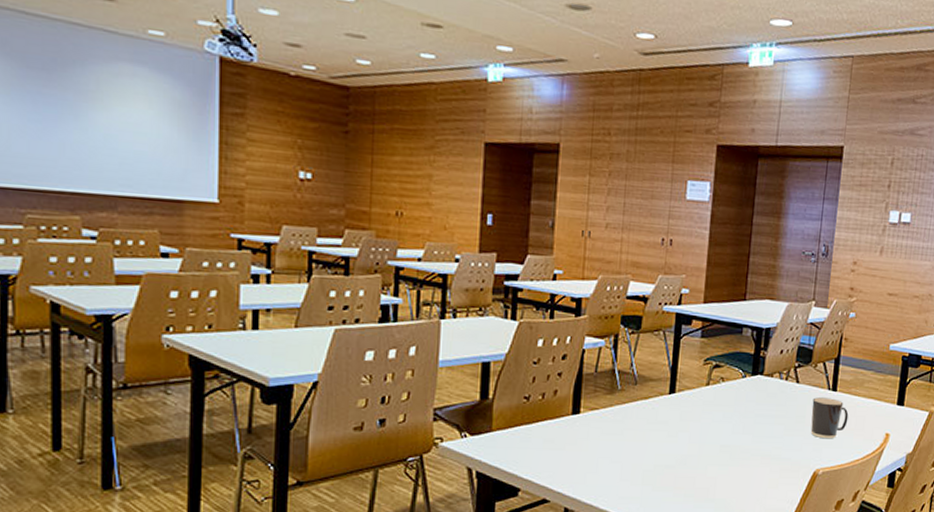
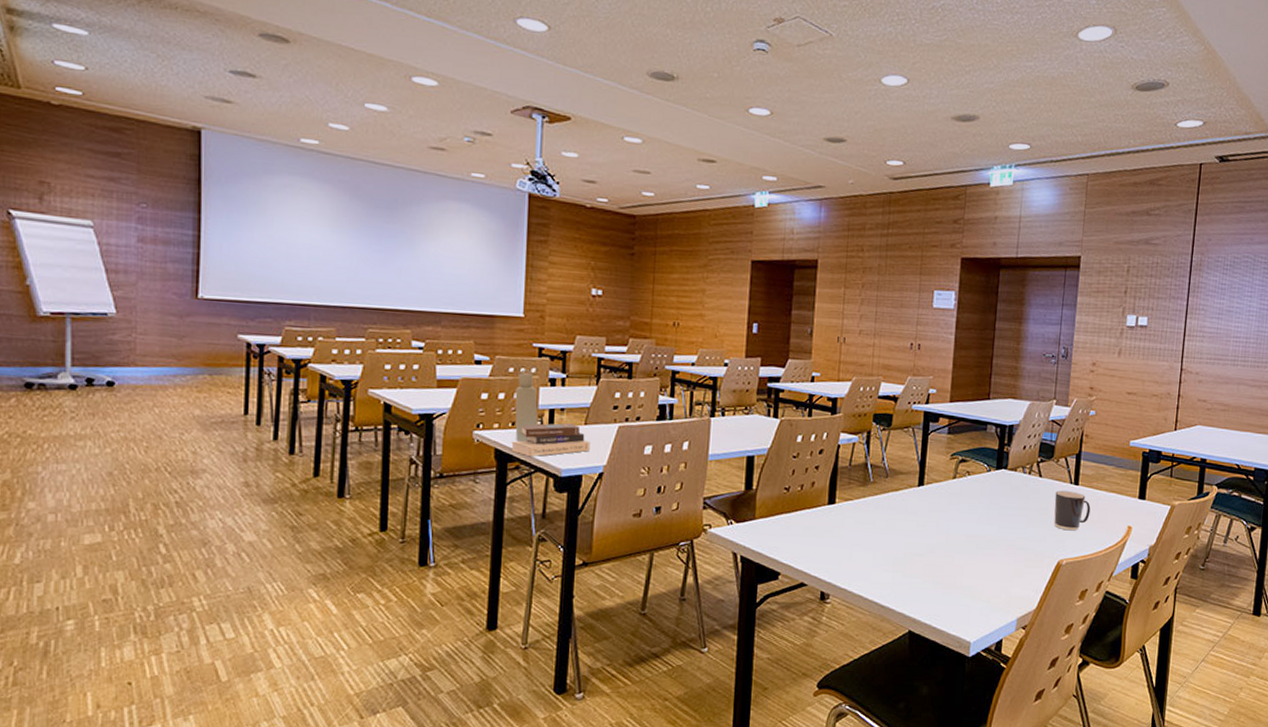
books: none [208,325,302,365] -> present [511,423,590,457]
bottle: none [211,263,239,347] -> present [515,369,538,442]

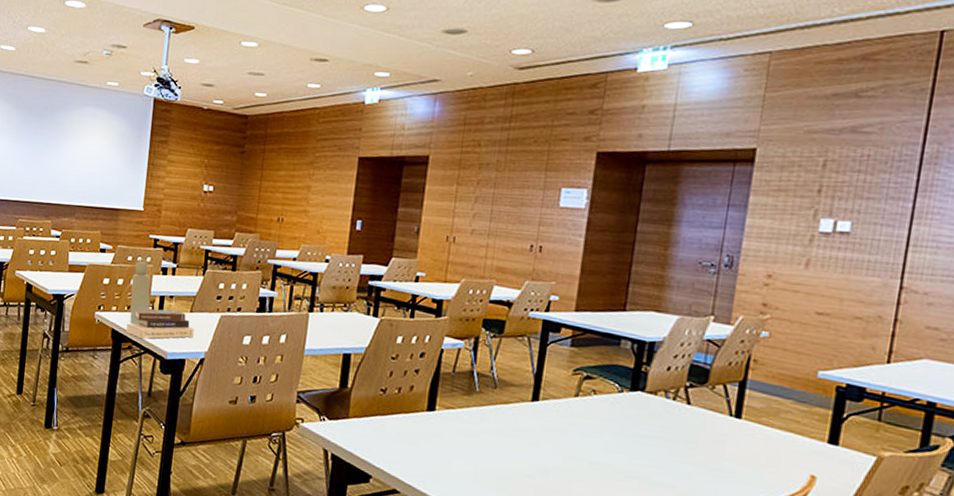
mug: present [1054,491,1091,531] -> none [704,422,757,473]

